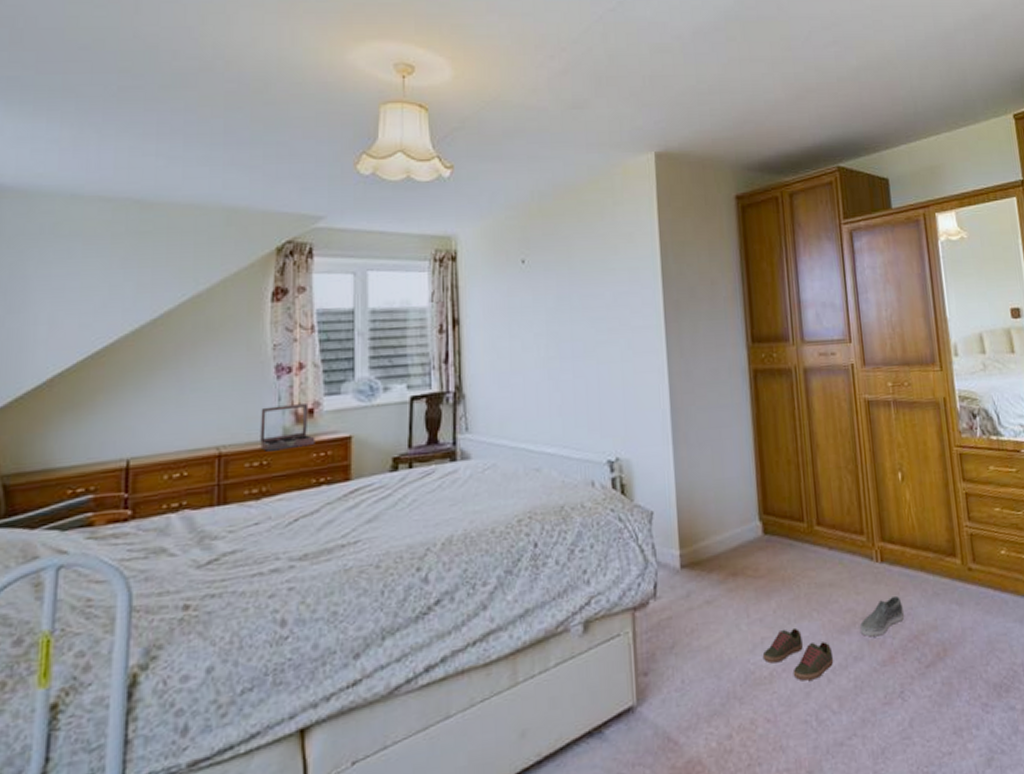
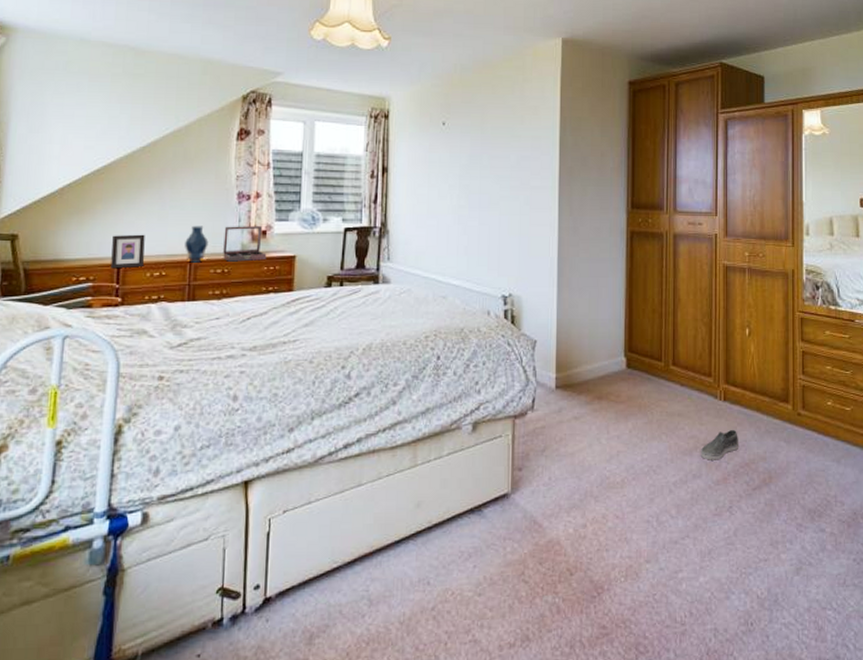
picture frame: none [117,427,161,474] -> present [111,234,145,269]
vase: none [210,409,241,457] -> present [184,225,209,263]
shoe: present [762,627,834,681] -> none [617,446,676,489]

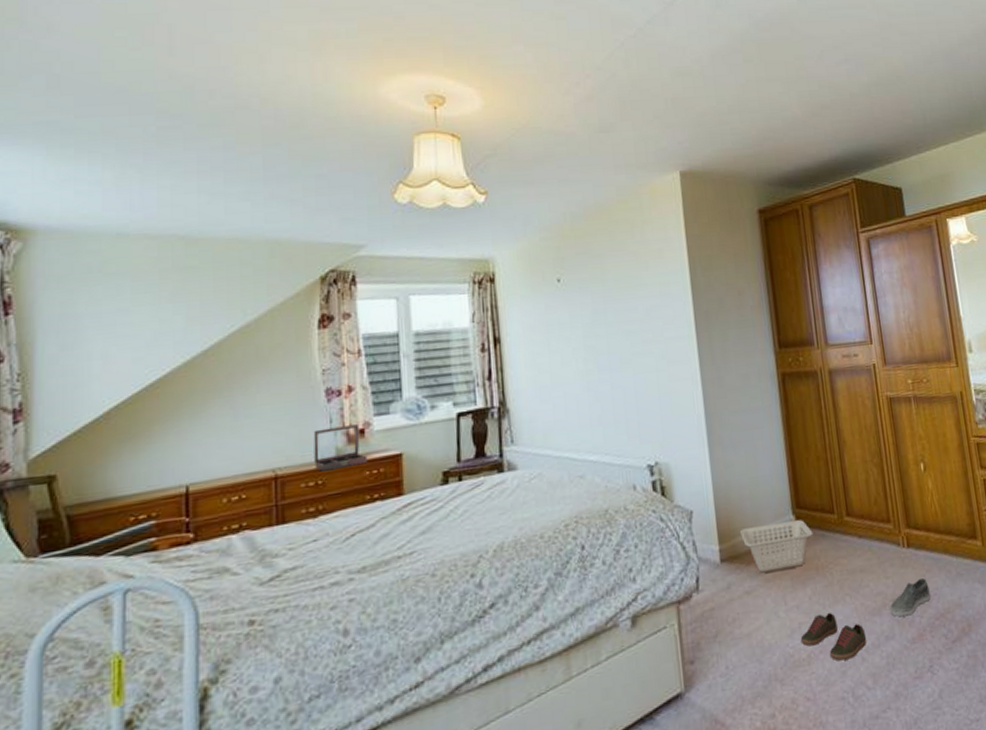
picture frame: present [111,234,145,269] -> none [176,453,219,500]
vase: present [184,225,209,263] -> none [265,433,296,479]
laundry basket: none [576,362,640,403] -> present [740,520,813,573]
shoe: none [617,446,676,489] -> present [800,612,867,661]

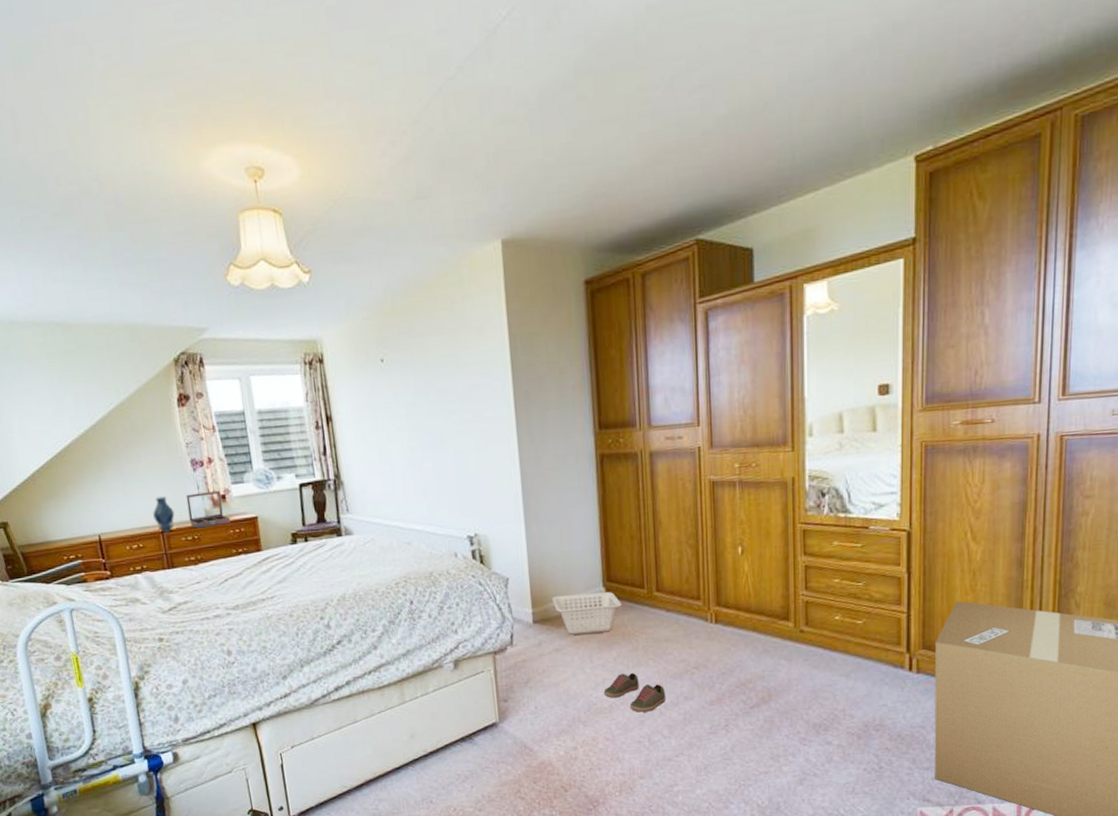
vase: none [265,433,296,479] -> present [152,496,175,533]
shoe: present [889,577,931,617] -> none [691,650,733,682]

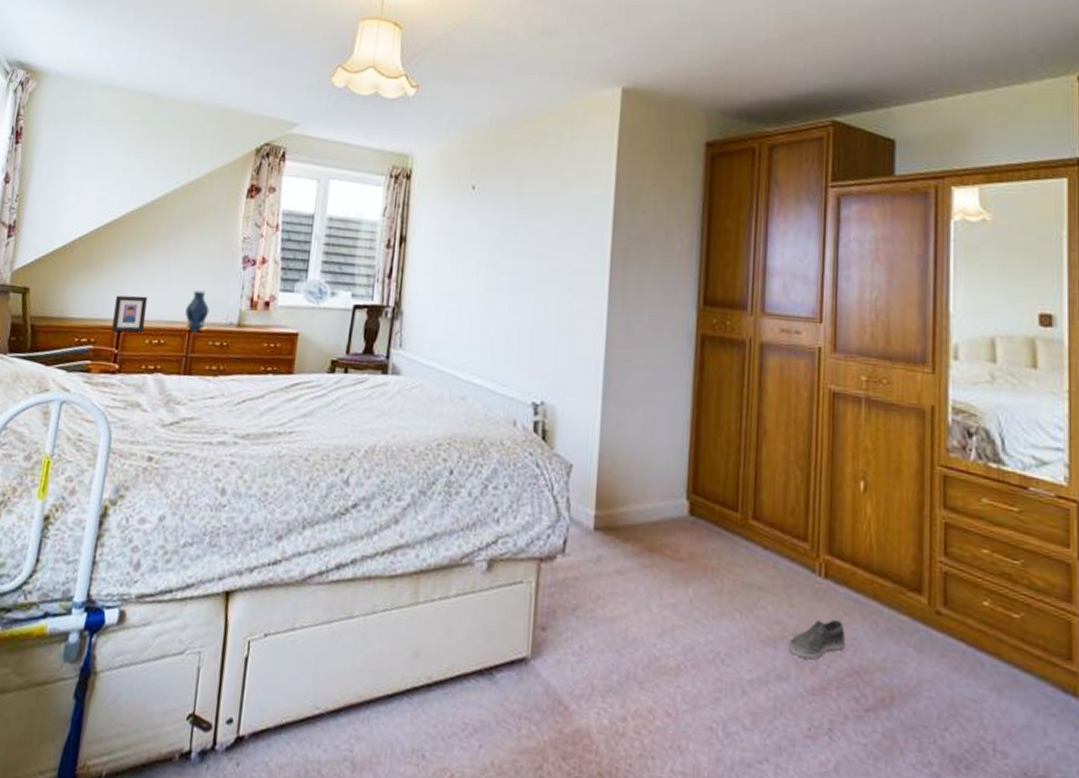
picture frame: none [88,510,123,545] -> present [111,295,148,333]
jewelry box: present [186,490,231,529] -> none [222,293,268,336]
laundry basket: present [552,592,622,635] -> none [622,499,708,561]
shoe: present [603,672,666,713] -> none [671,622,753,687]
shoe: none [691,650,733,682] -> present [788,619,845,660]

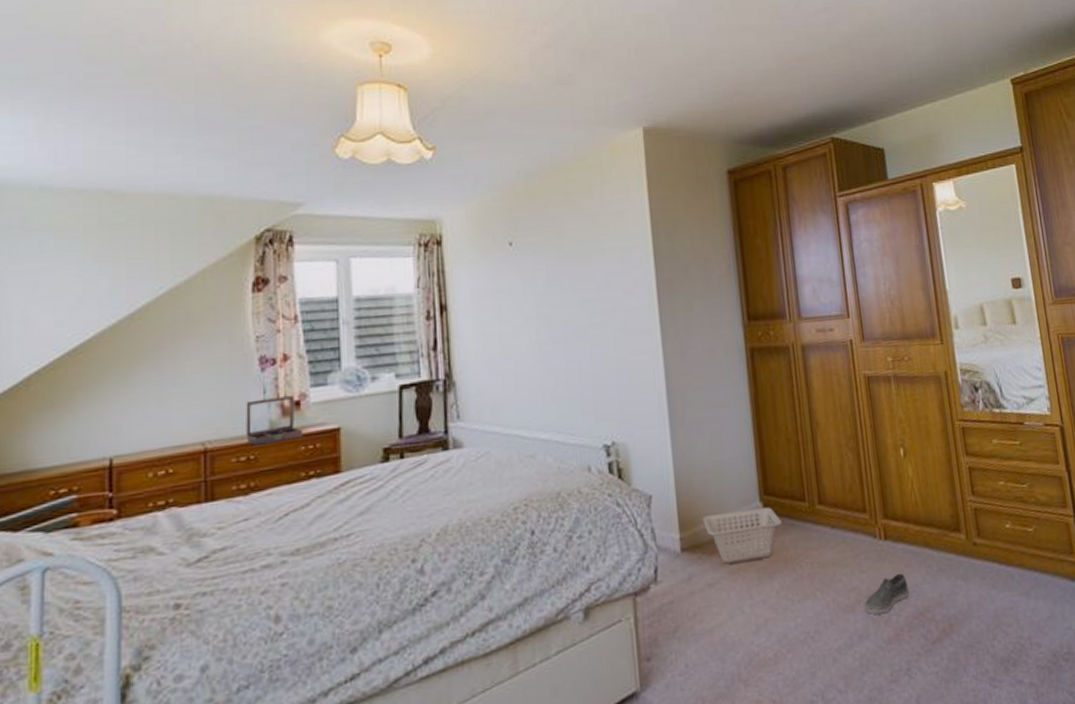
picture frame: present [111,295,148,333] -> none [100,424,145,473]
vase: present [184,290,210,333] -> none [194,404,227,453]
jewelry box: none [222,293,268,336] -> present [246,394,303,446]
laundry basket: none [622,499,708,561] -> present [703,507,782,564]

